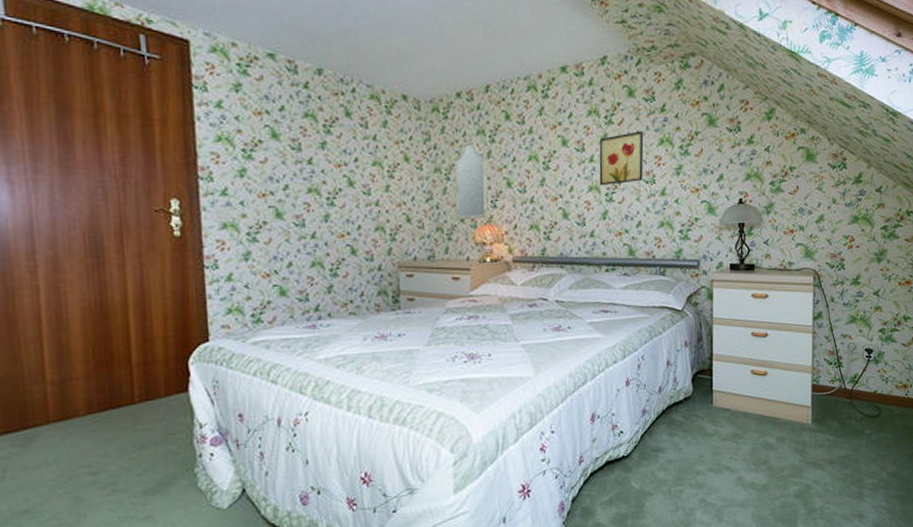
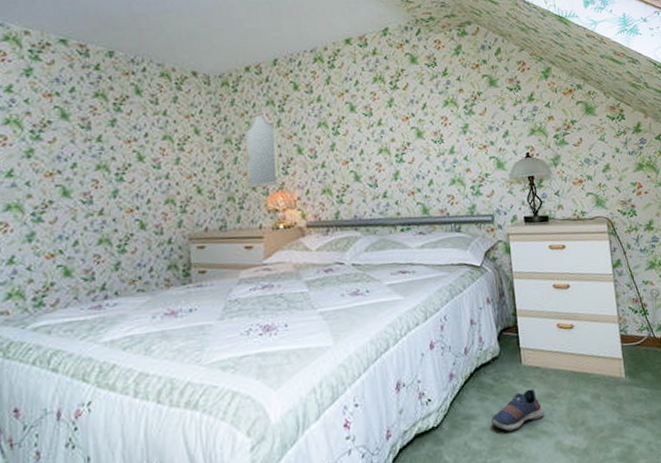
wall art: present [599,131,644,186] -> none [387,94,431,148]
shoe: none [678,428,729,465] -> present [491,388,544,432]

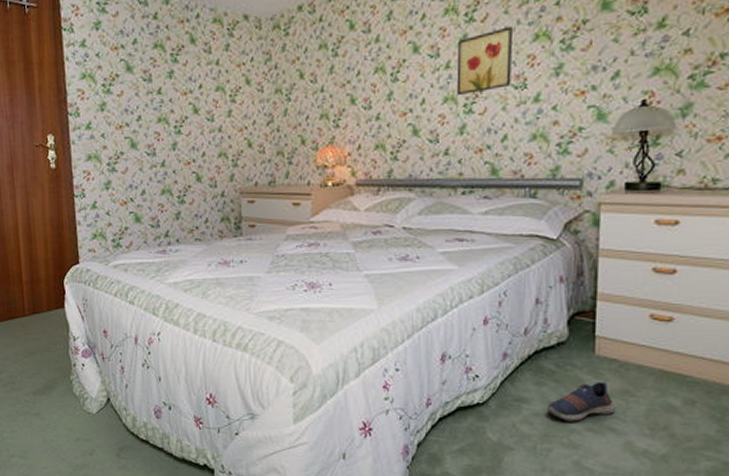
home mirror: present [244,110,280,189] -> none [295,55,330,143]
wall art: none [387,94,431,148] -> present [456,26,514,96]

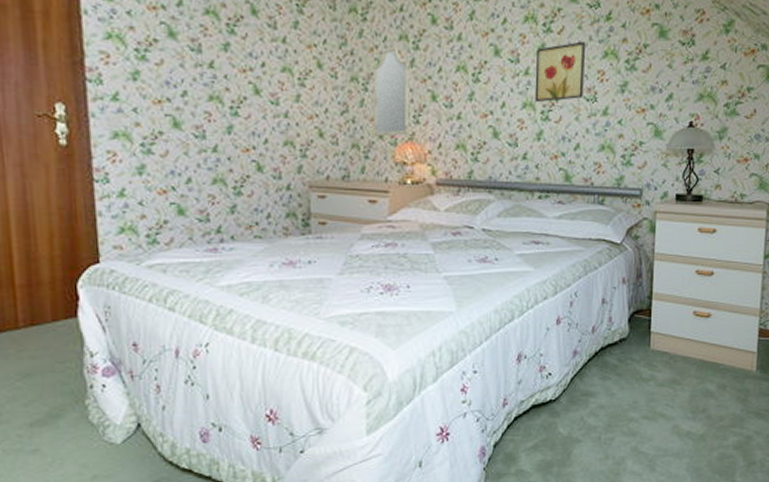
home mirror: none [295,55,330,143] -> present [373,46,410,137]
shoe: present [547,381,615,422] -> none [610,373,666,412]

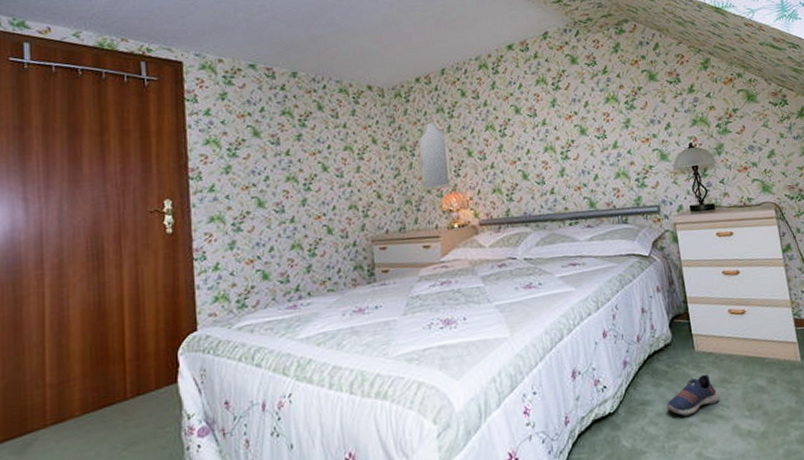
wall art: present [534,41,586,103] -> none [550,92,595,146]
shoe: none [610,373,666,412] -> present [666,374,720,417]

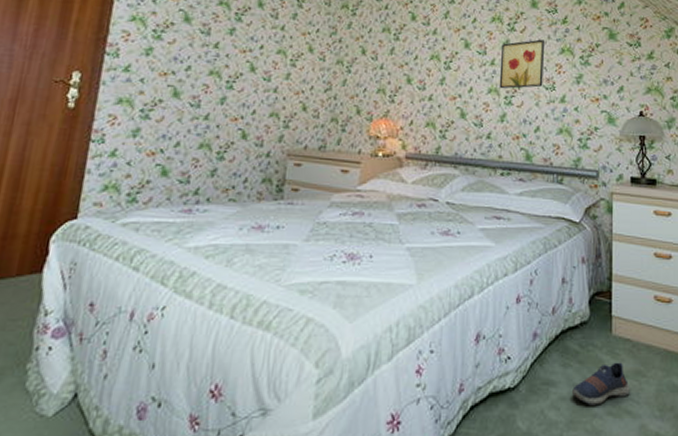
home mirror: present [417,118,453,192] -> none [352,36,390,113]
wall art: none [550,92,595,146] -> present [499,39,546,89]

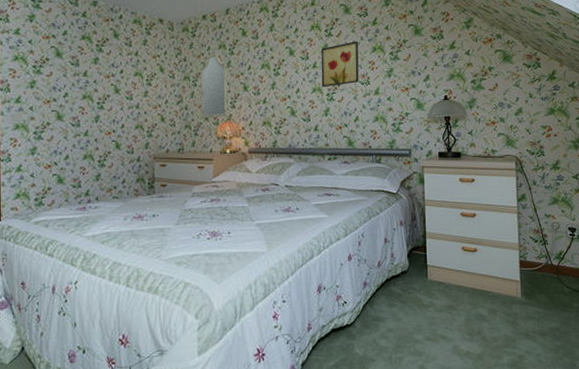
home mirror: none [352,36,390,113] -> present [200,53,228,119]
shoe: present [572,362,630,405] -> none [398,300,444,334]

